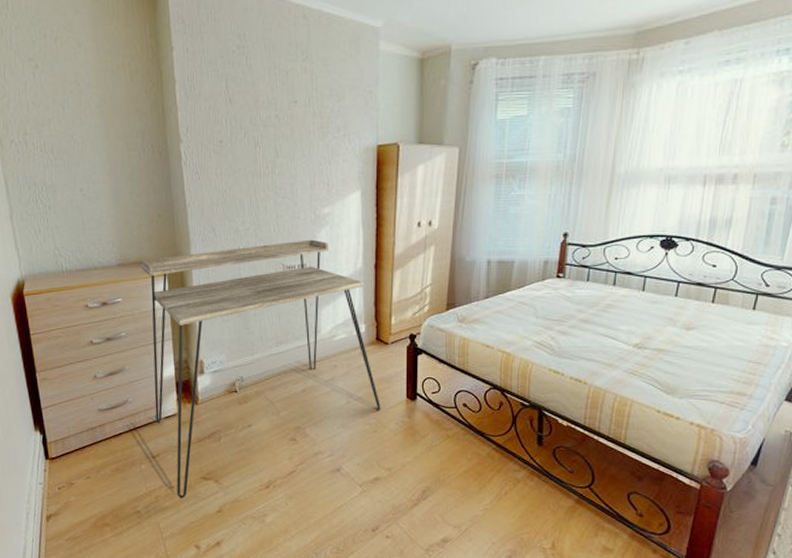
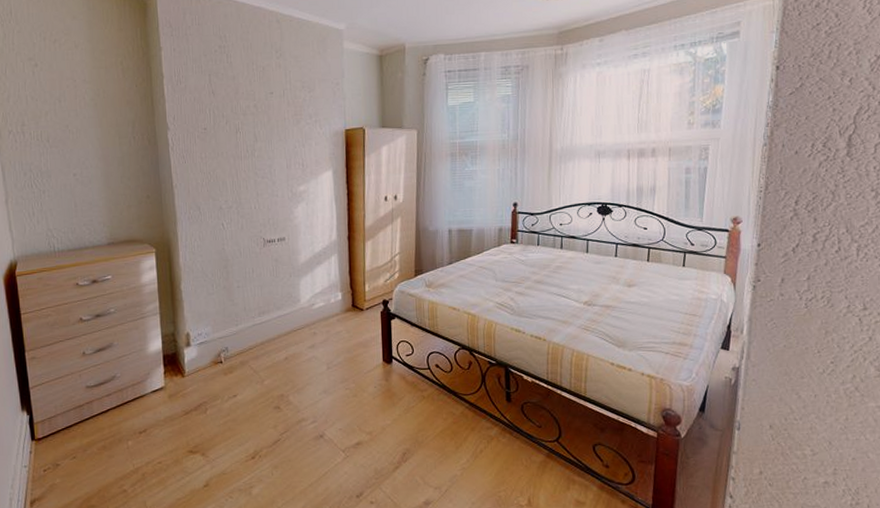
desk: present [140,239,381,499] -> none [130,215,359,475]

